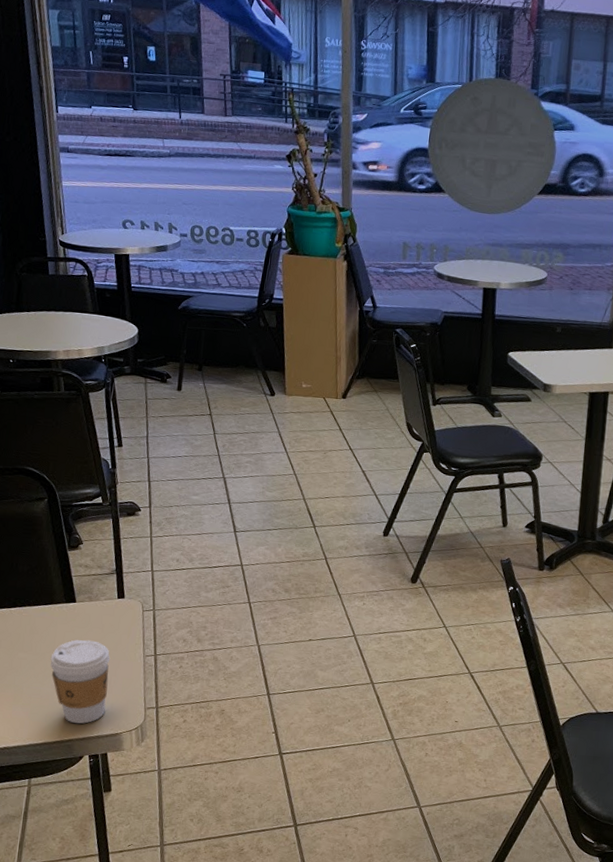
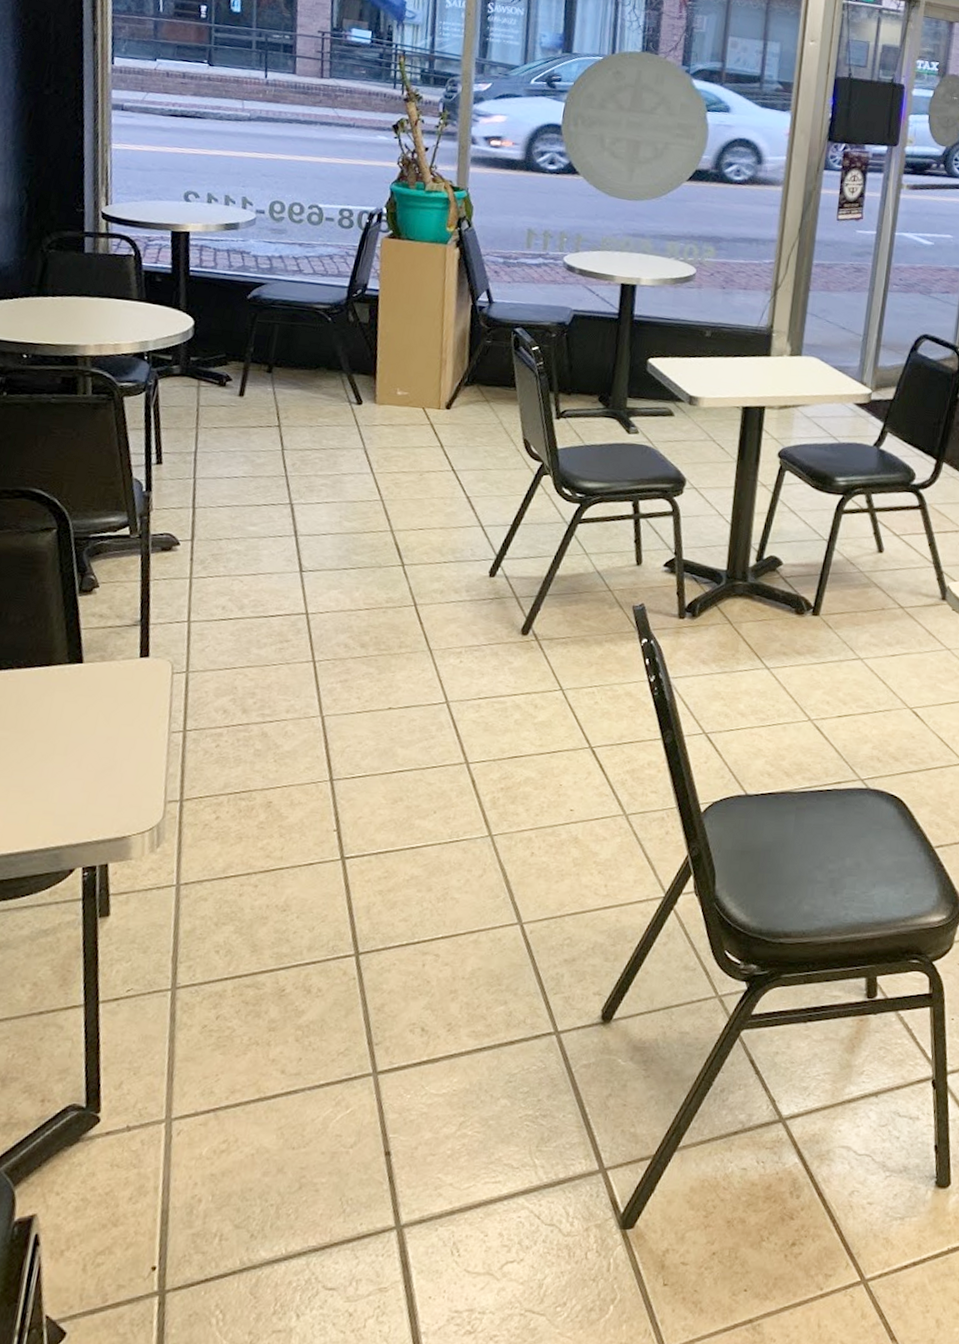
coffee cup: present [50,640,111,724] -> none [40,712,124,826]

